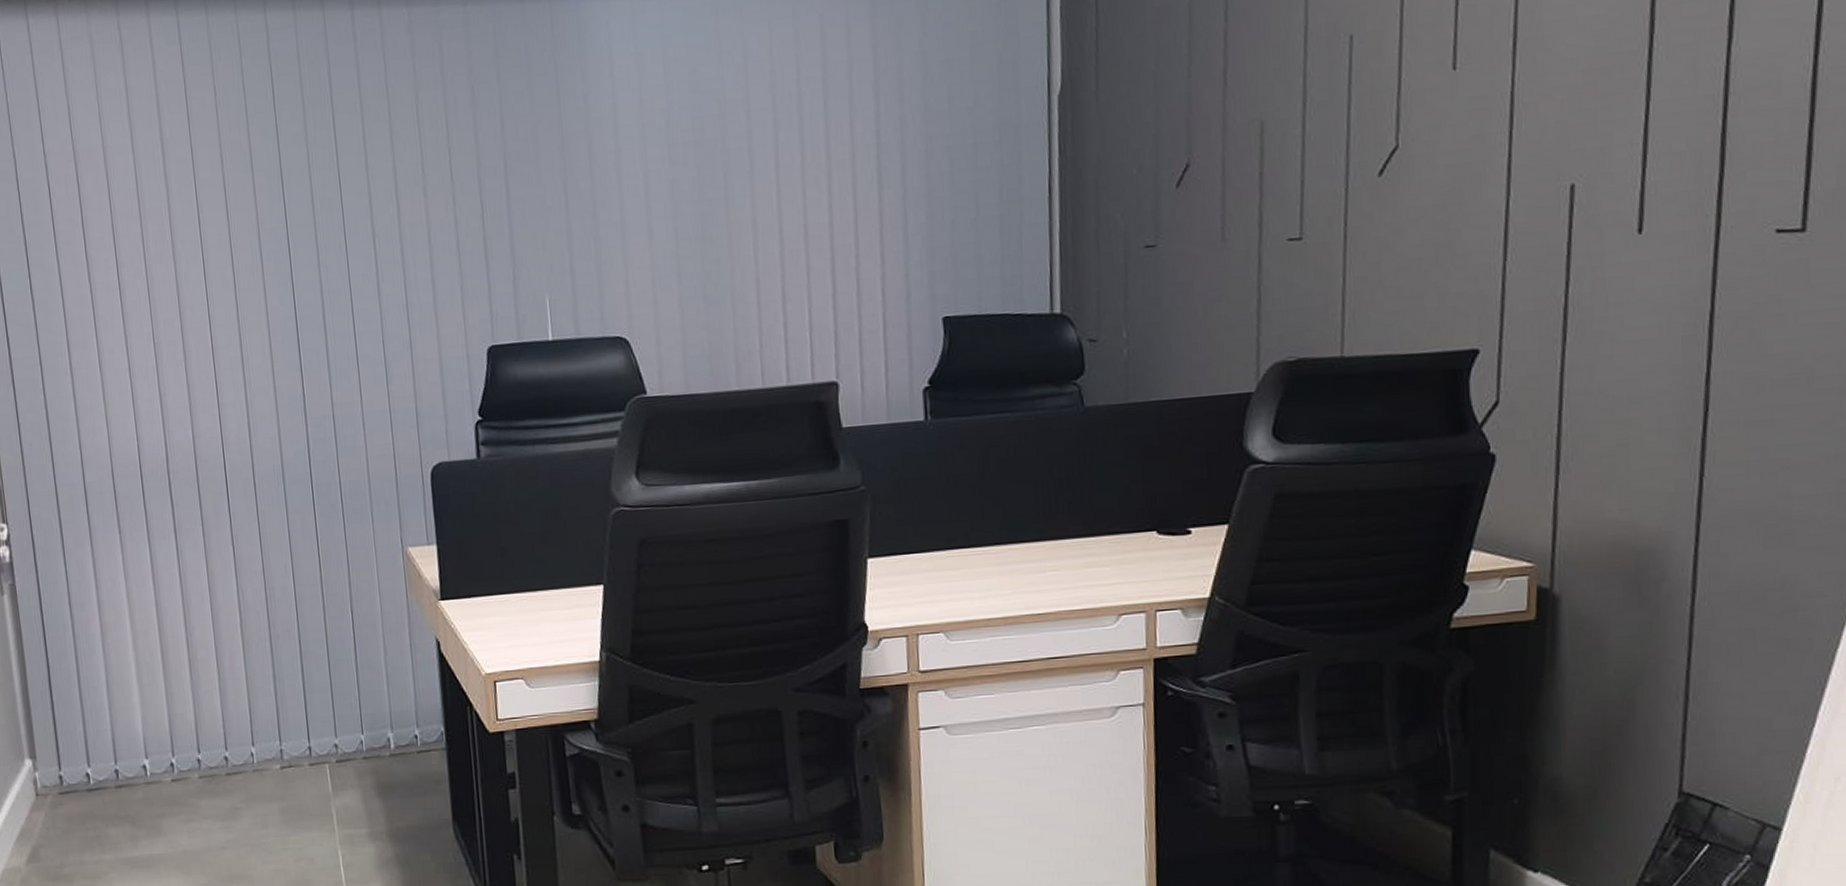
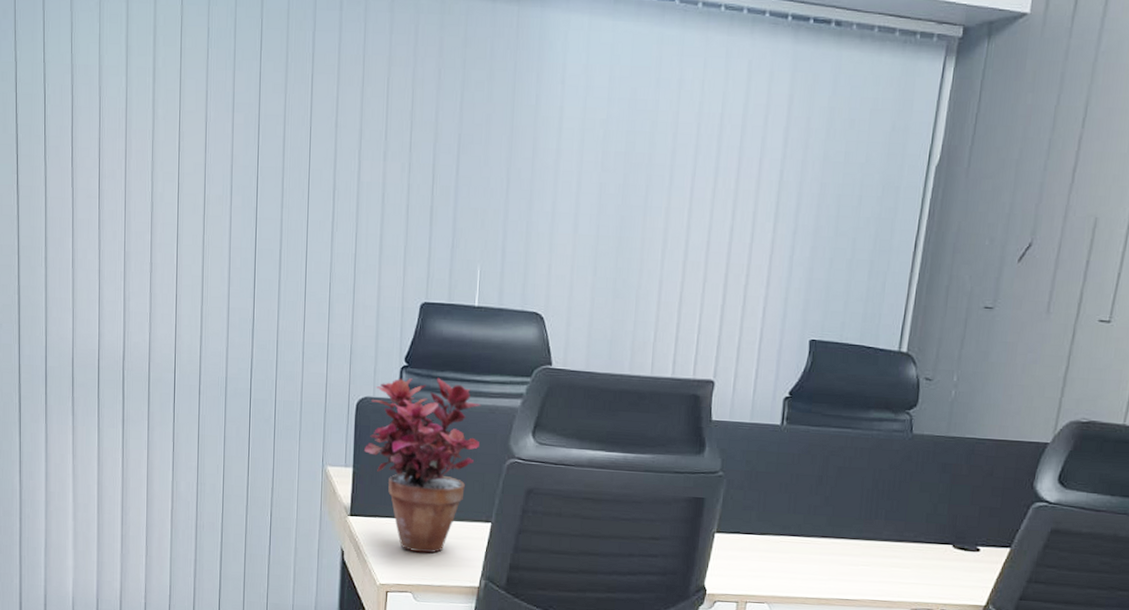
potted plant: none [446,428,577,631] -> present [363,377,481,554]

